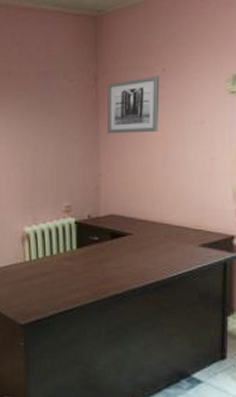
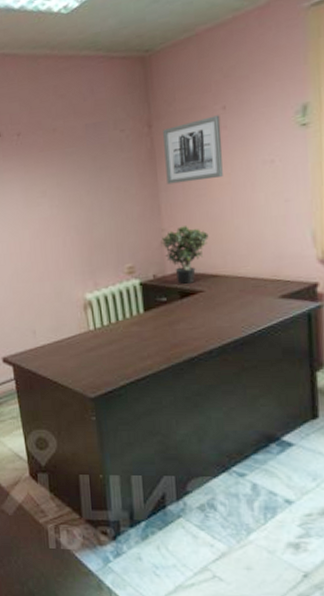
potted plant: none [97,173,141,226] -> present [161,226,209,284]

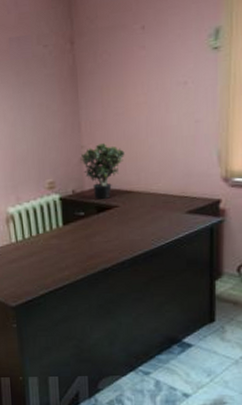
wall art: present [163,115,223,185] -> none [85,35,140,102]

